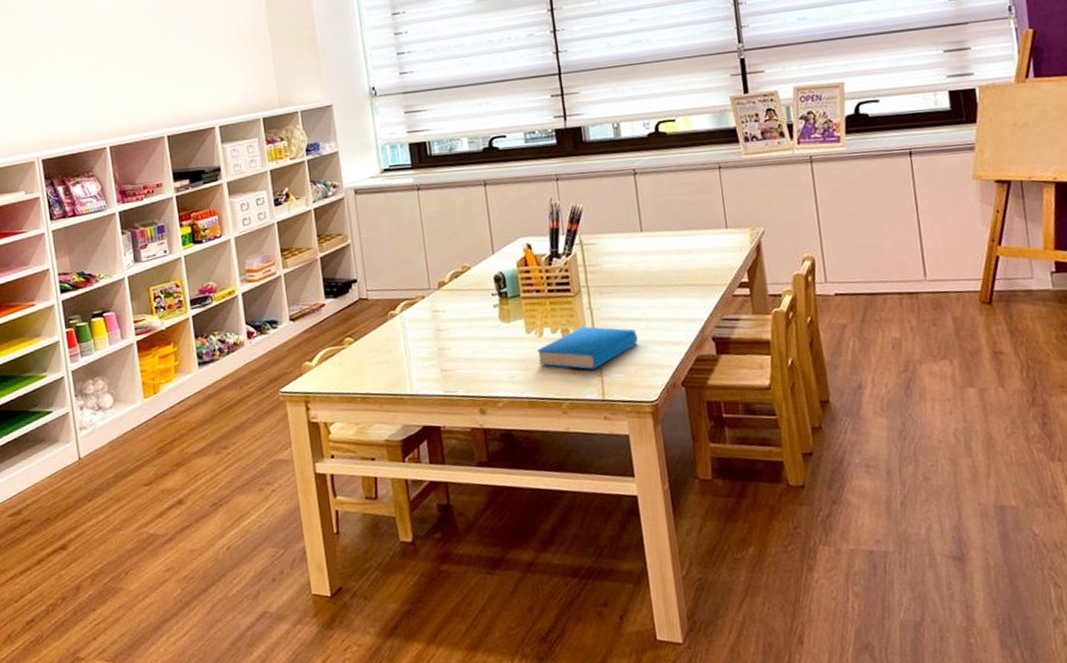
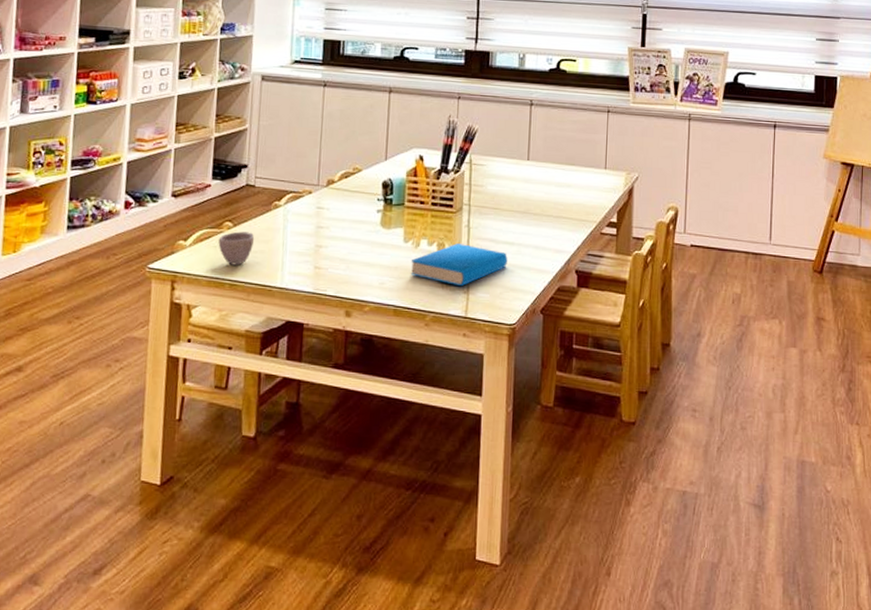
cup: none [342,344,378,379] -> present [218,231,255,266]

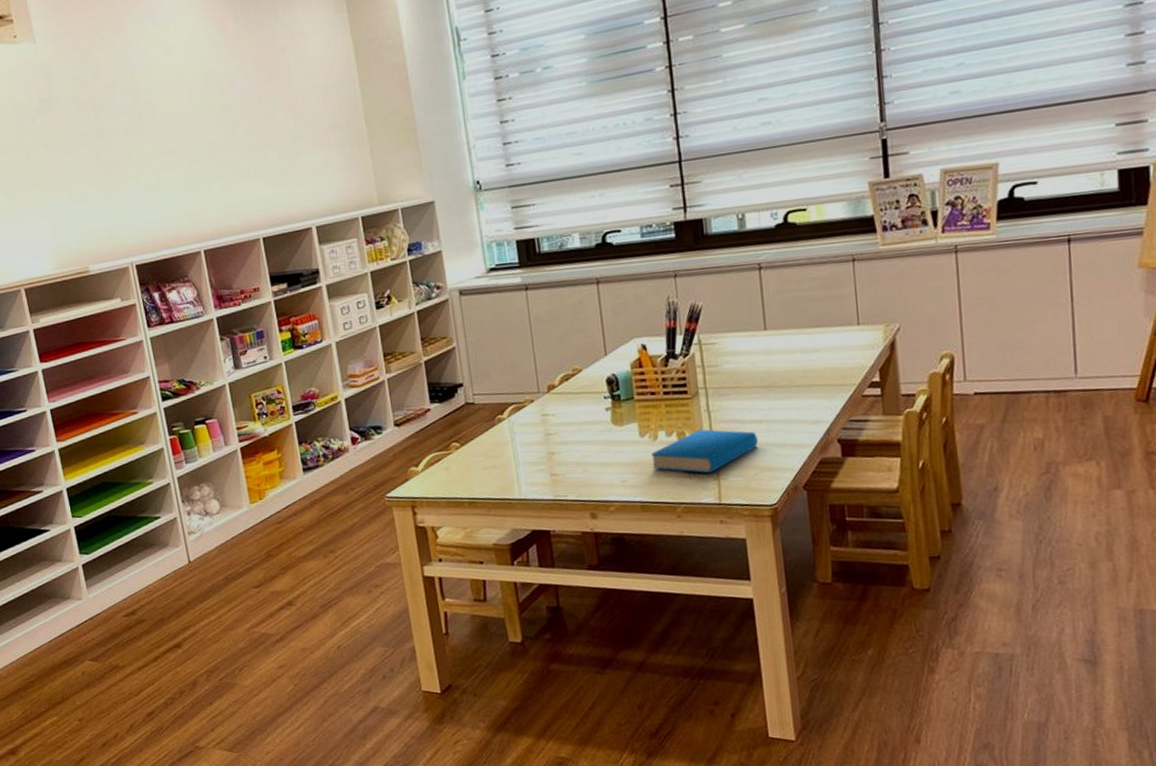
cup: present [218,231,255,266] -> none [449,449,485,484]

